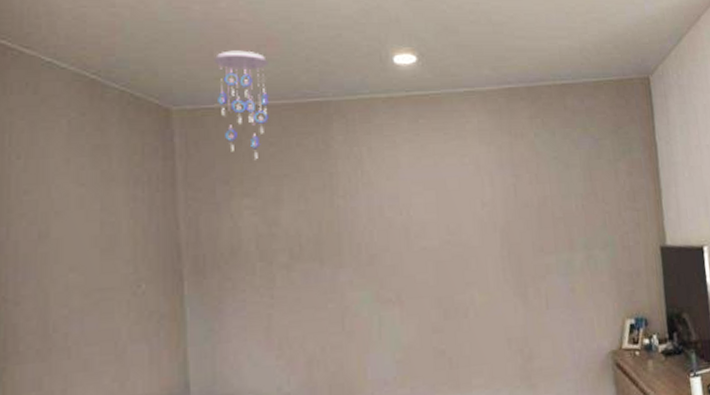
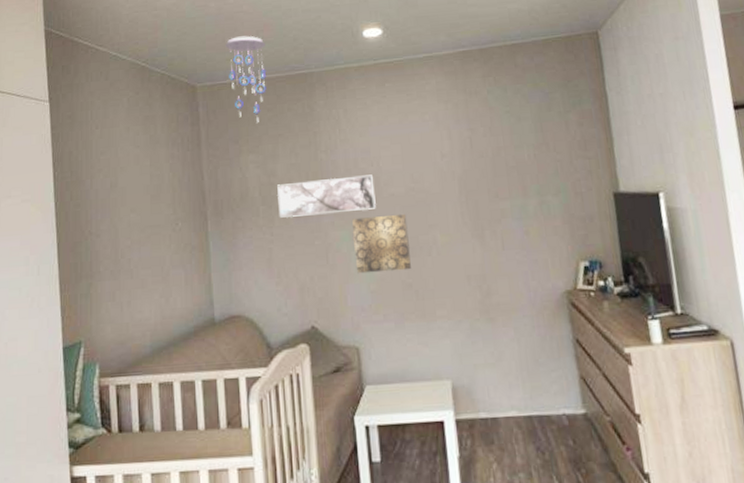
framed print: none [280,225,405,276] -> present [277,174,376,218]
wall art: none [375,270,444,342] -> present [352,213,411,274]

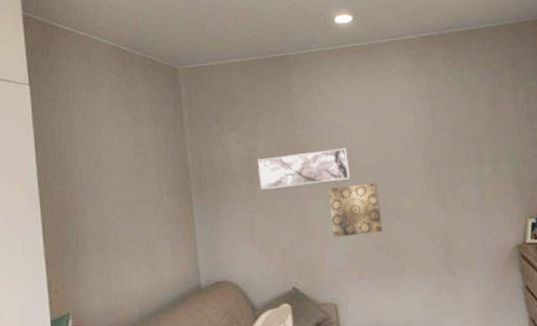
ceiling mobile: present [225,35,267,124] -> none [205,21,246,103]

